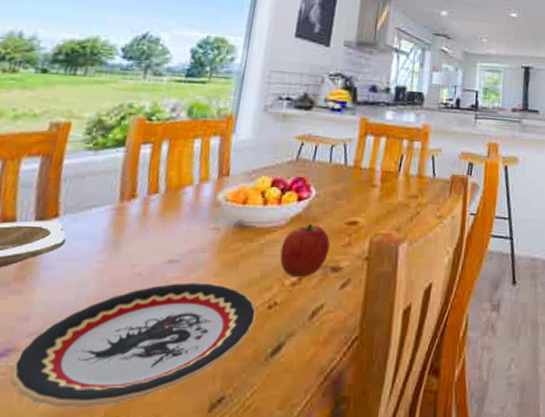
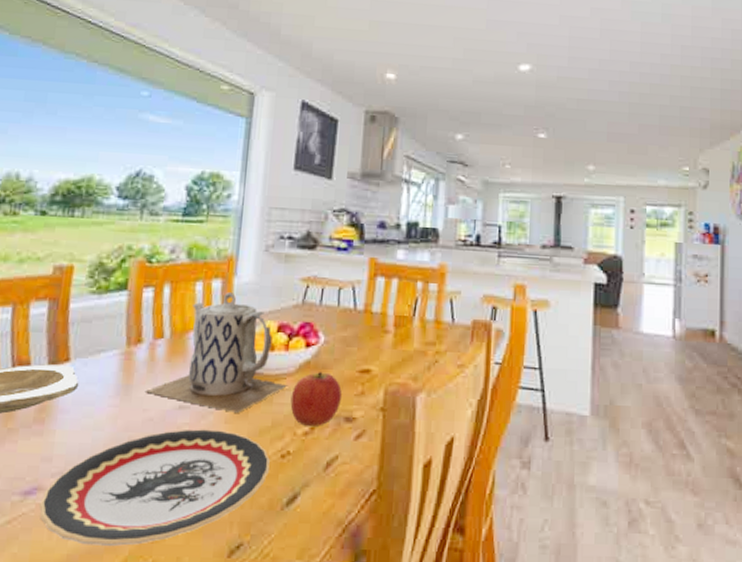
teapot: none [136,149,278,265] -> present [146,292,287,413]

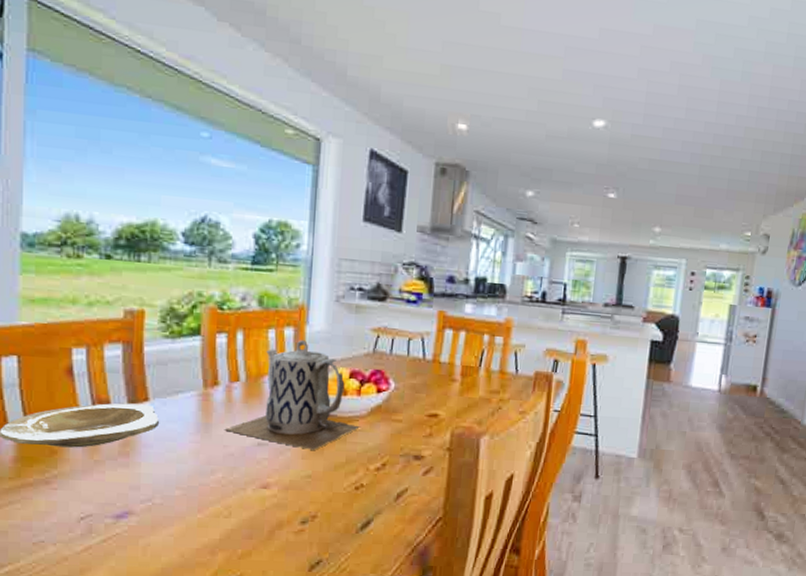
plate: present [39,429,270,546] -> none [132,463,345,561]
apple: present [290,372,342,428] -> none [363,415,411,464]

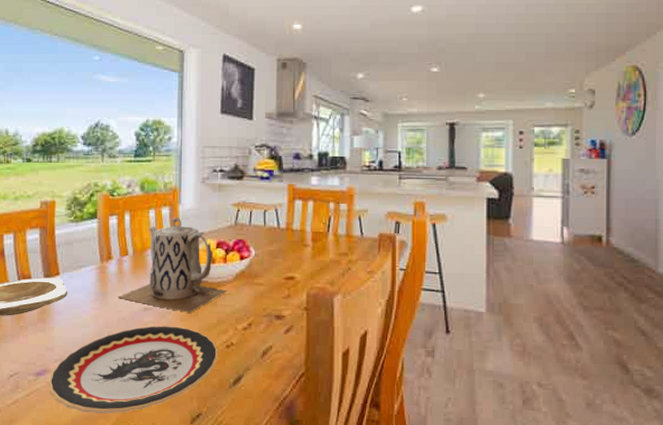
plate: none [132,463,345,561] -> present [48,326,218,414]

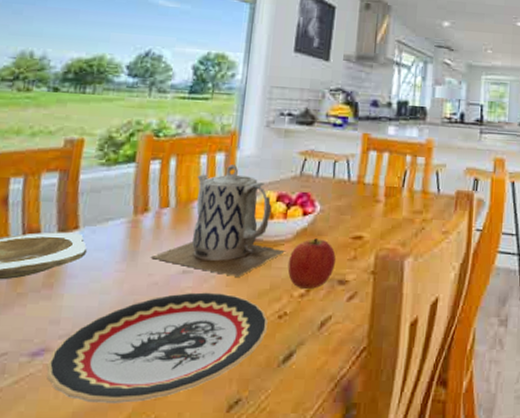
apple: none [231,279,272,324] -> present [287,238,336,290]

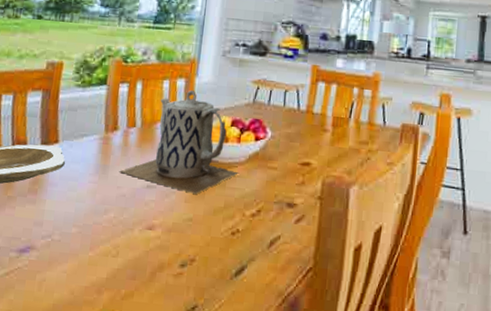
plate: present [46,292,268,403] -> none [31,206,222,300]
apple: present [287,238,336,290] -> none [240,162,285,210]

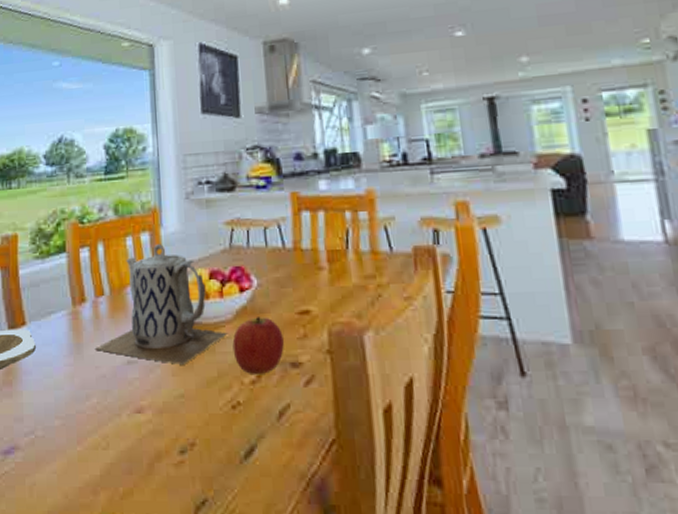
apple: none [240,162,285,210] -> present [232,317,284,376]

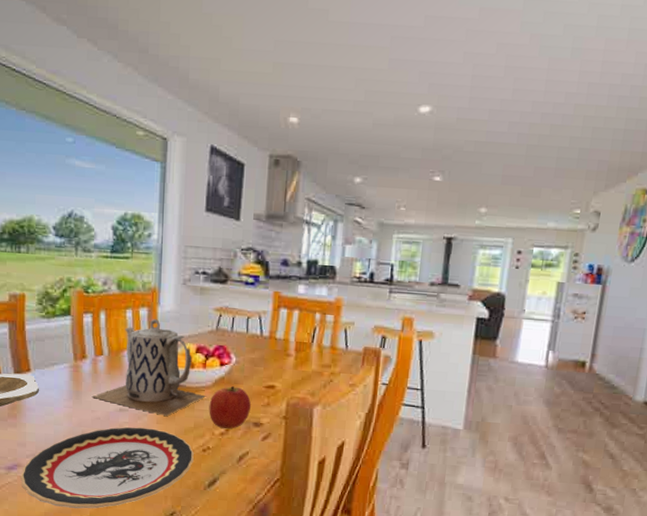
plate: none [18,383,222,502] -> present [20,427,194,509]

